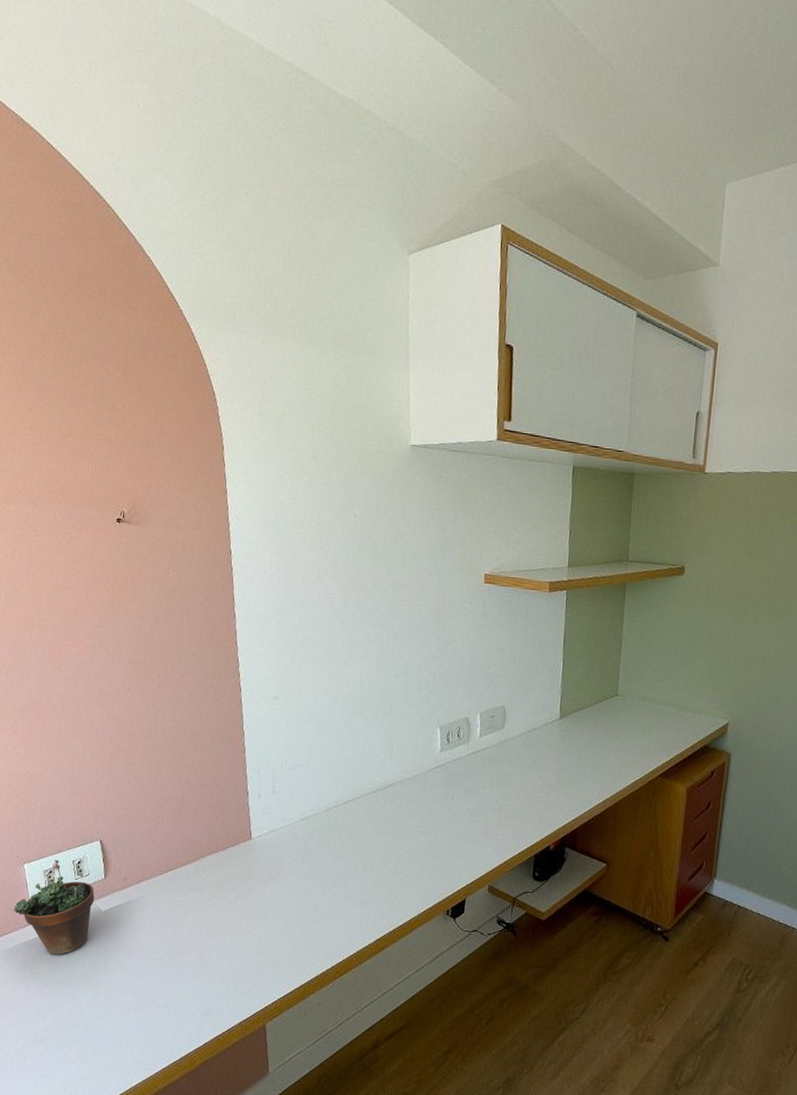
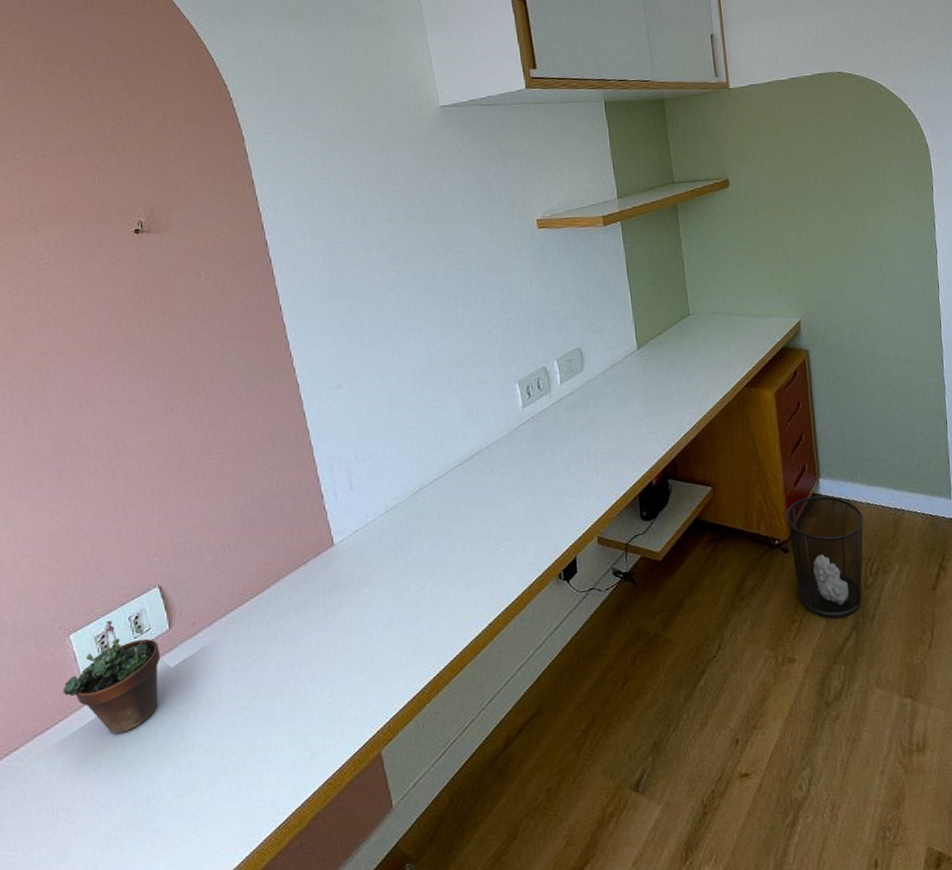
waste bin: none [670,894,752,1014] -> present [785,495,865,619]

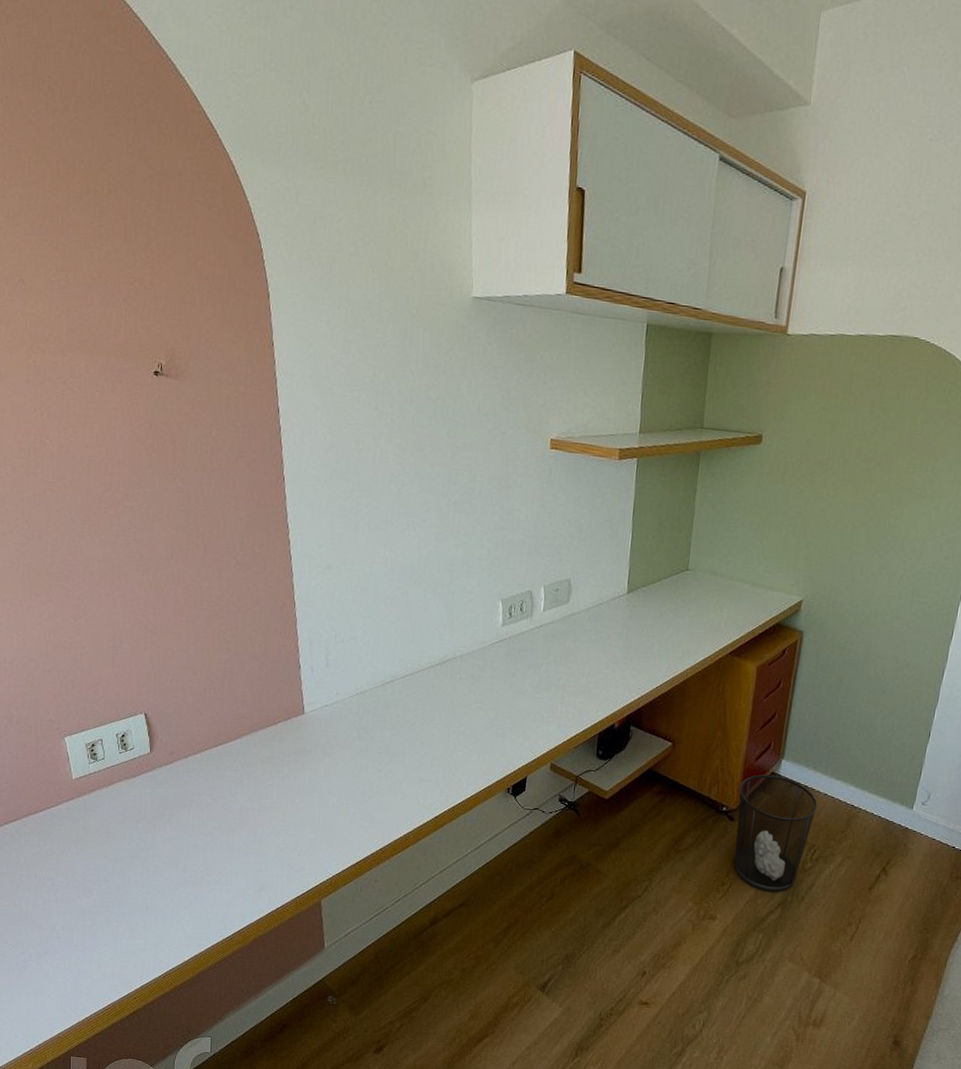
succulent plant: present [63,620,161,734] -> none [56,732,141,830]

